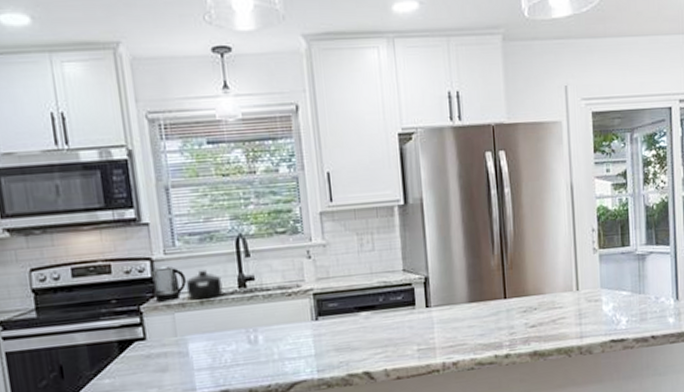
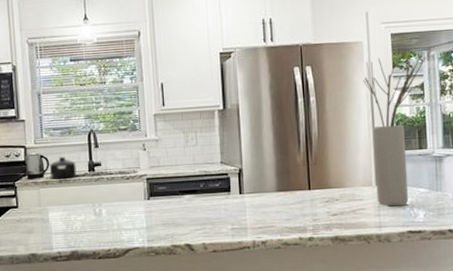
vase: none [563,139,629,314] -> present [363,56,427,207]

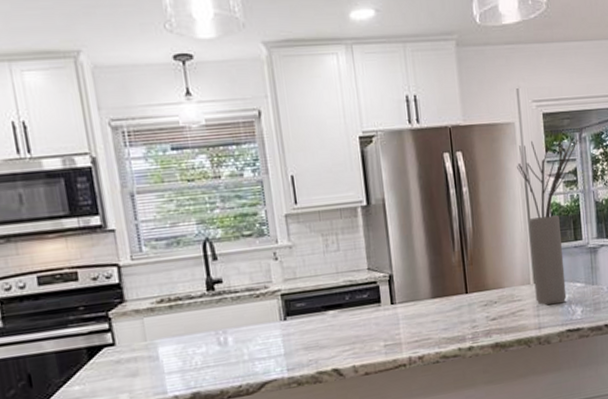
kettle: present [24,152,50,180] -> none [117,271,155,308]
saucepan: present [49,156,77,179] -> none [153,274,191,305]

